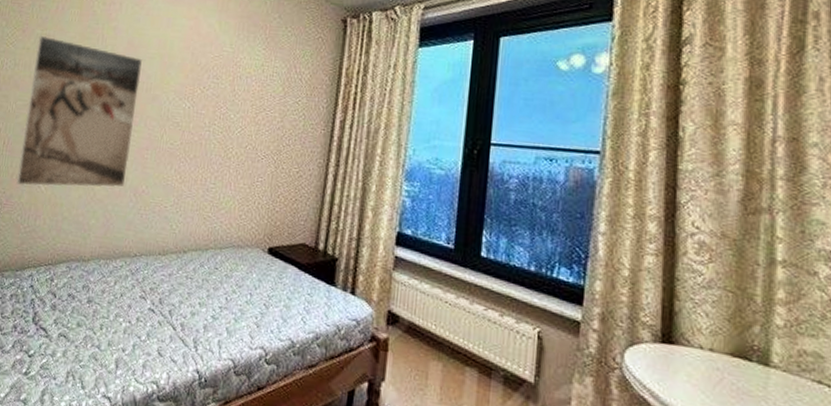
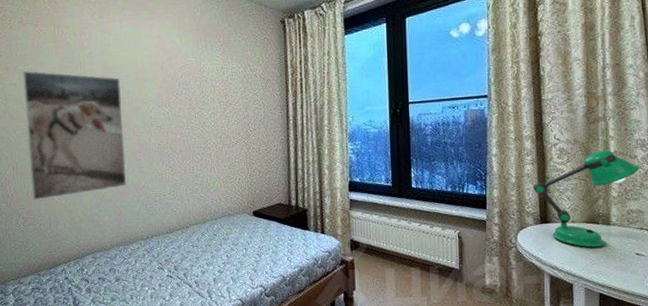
desk lamp: none [654,254,821,397] -> present [533,150,639,248]

